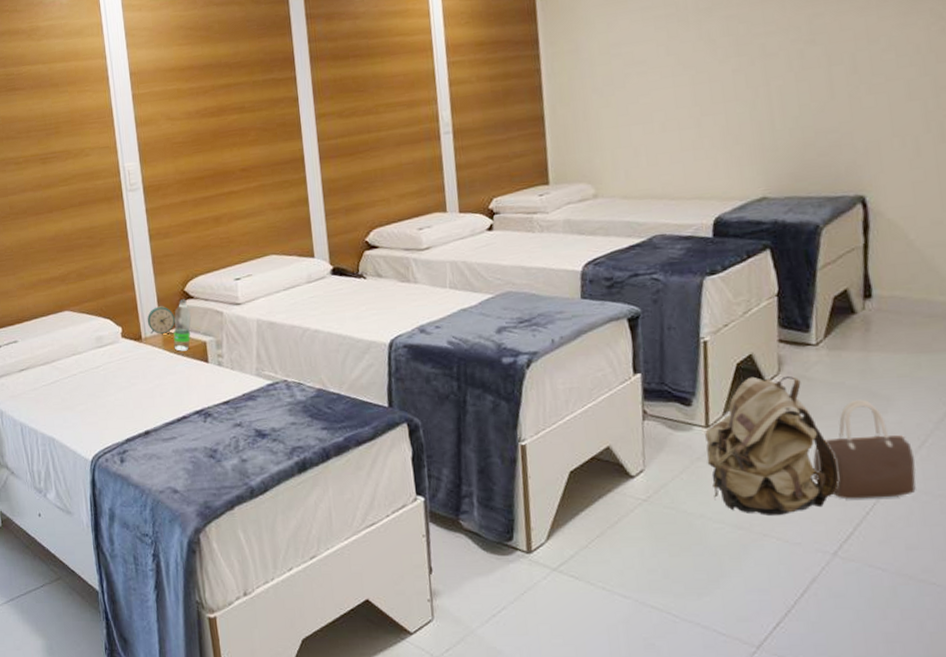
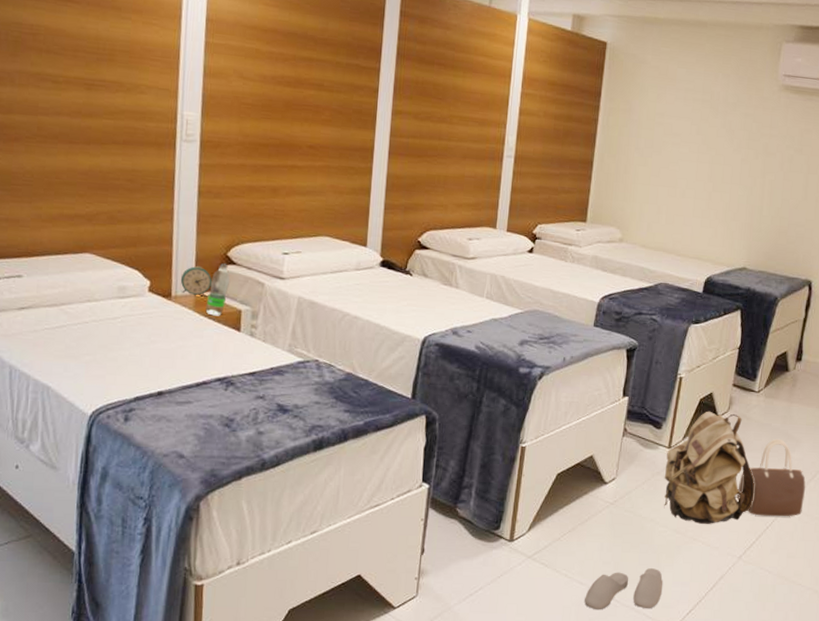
slippers: none [632,574,734,628] -> present [584,568,663,610]

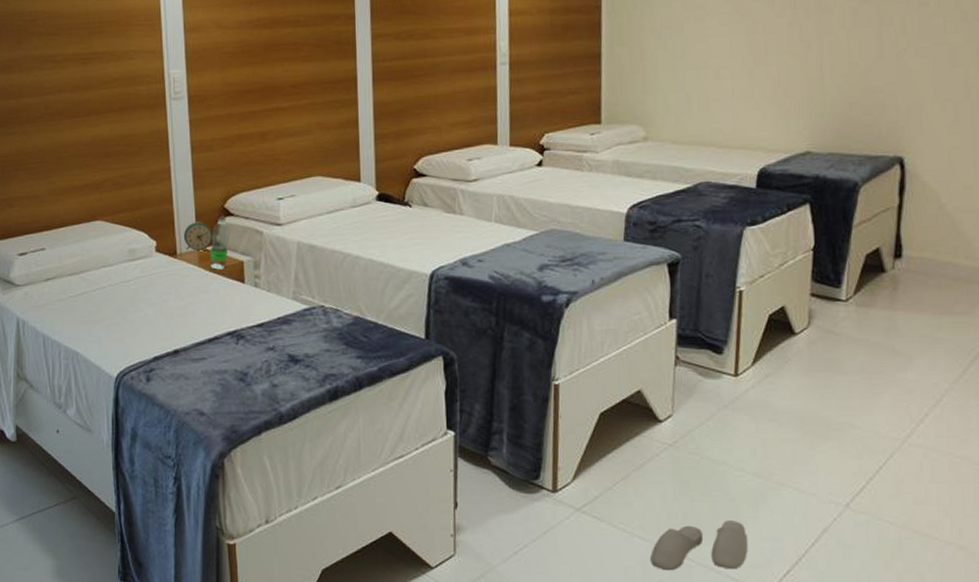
backpack: present [664,411,755,524] -> none [733,328,857,465]
handbag: present [737,438,806,517] -> none [833,356,930,454]

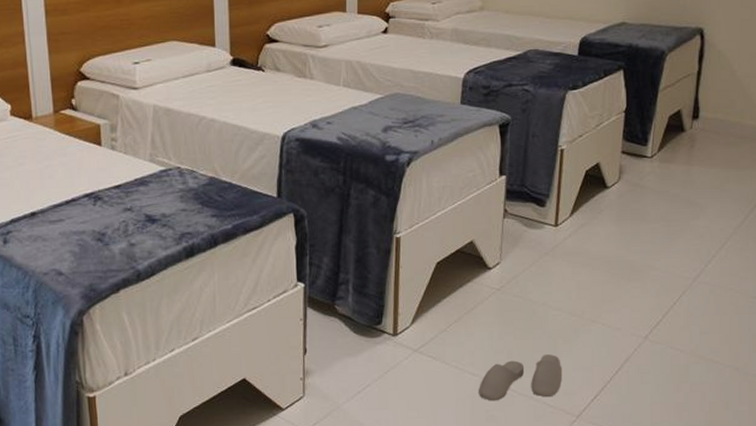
alarm clock: present [183,220,212,251] -> none [39,84,68,115]
bottle: present [209,216,229,270] -> none [65,80,86,133]

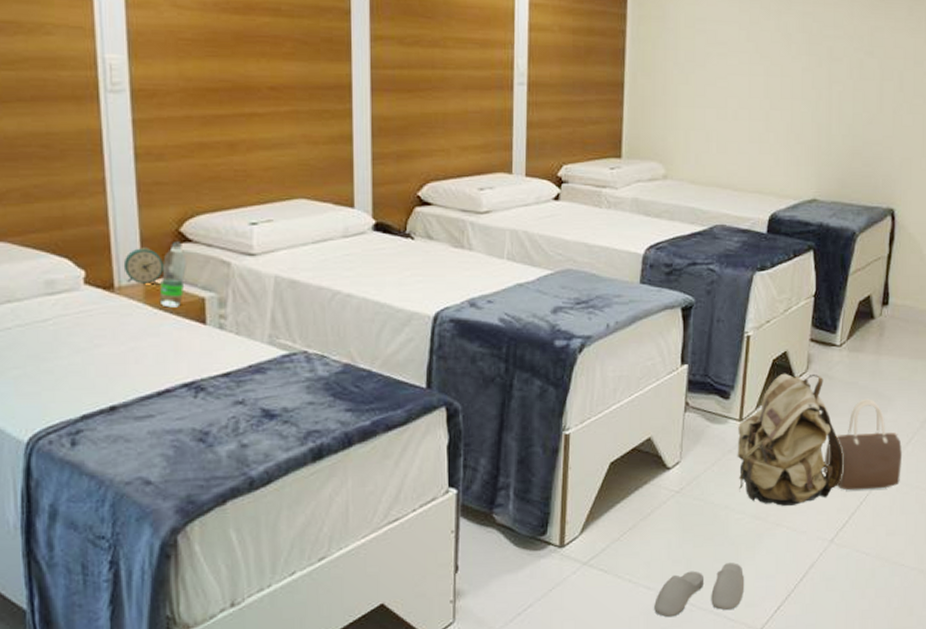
alarm clock: none [39,84,68,115] -> present [123,246,163,285]
bottle: none [65,80,86,133] -> present [159,242,186,308]
backpack: none [553,183,657,304] -> present [737,373,844,506]
handbag: none [637,206,716,291] -> present [824,398,903,491]

